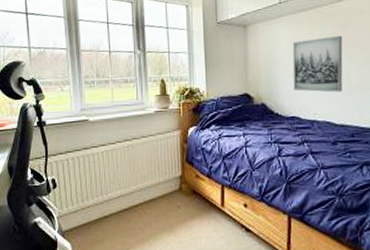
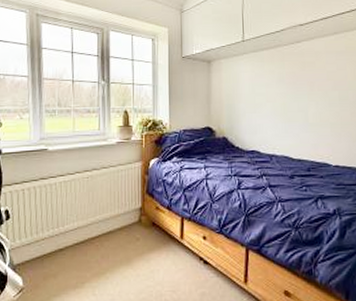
wall art: present [292,35,343,93] -> none [253,74,301,128]

